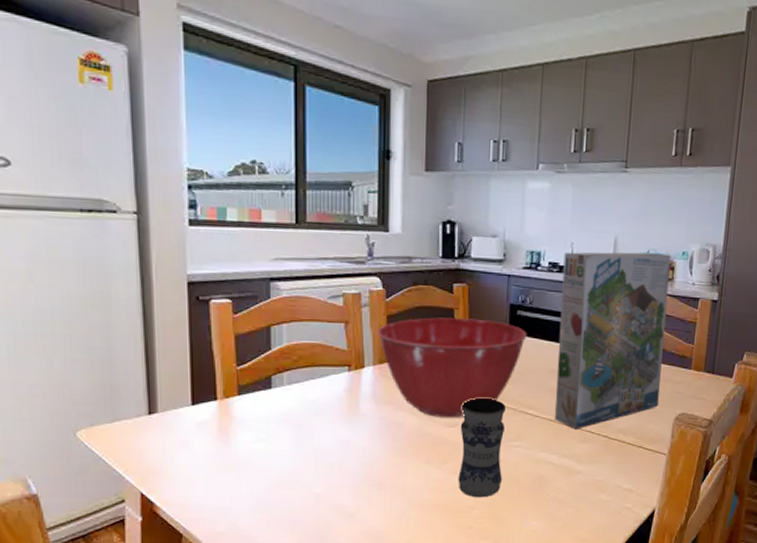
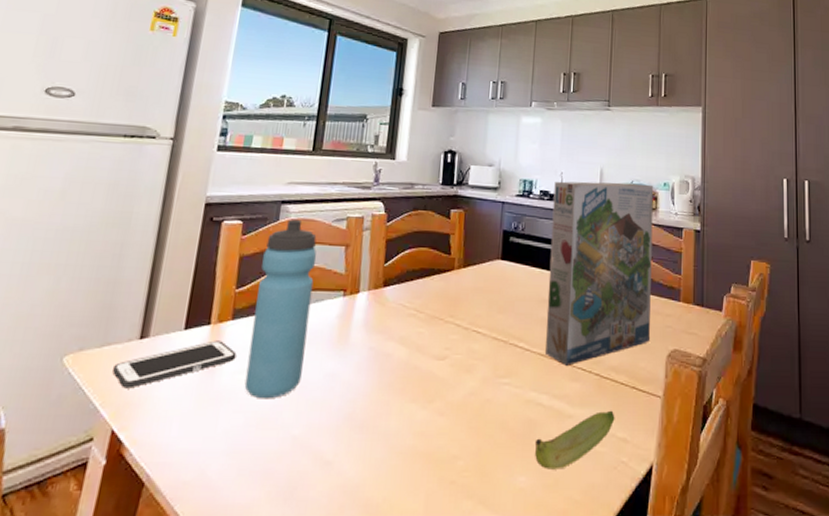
cell phone: none [129,414,249,458] -> present [112,340,237,389]
water bottle: none [260,296,316,464] -> present [244,219,317,399]
mixing bowl: present [377,317,527,418] -> none [375,242,519,350]
jar: present [458,398,505,498] -> none [443,328,496,445]
banana: none [545,466,622,515] -> present [534,410,615,470]

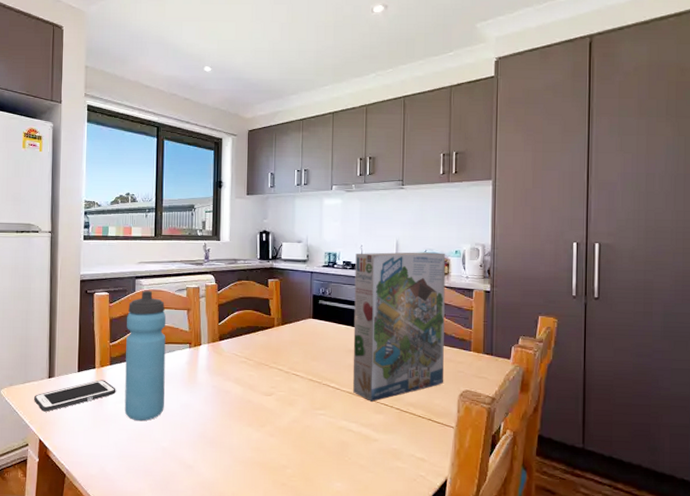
banana: present [534,410,615,470] -> none [347,436,414,479]

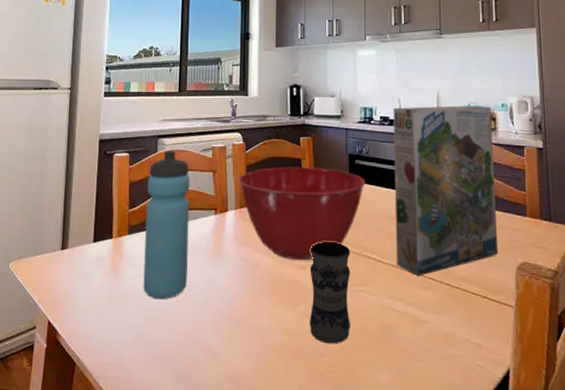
cell phone: present [34,380,116,412] -> none [44,251,135,289]
mixing bowl: none [211,306,328,389] -> present [238,167,366,261]
jar: none [274,372,311,459] -> present [309,242,350,344]

